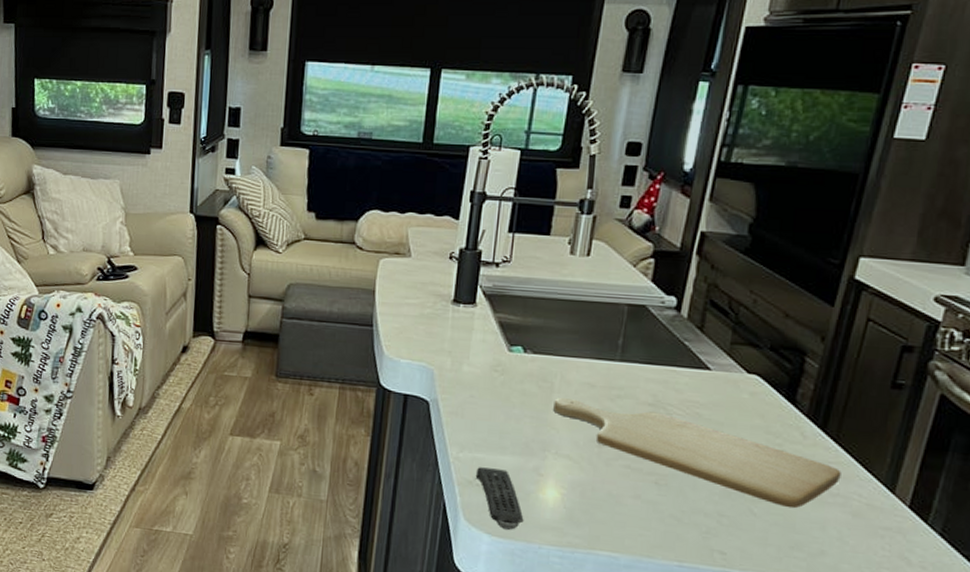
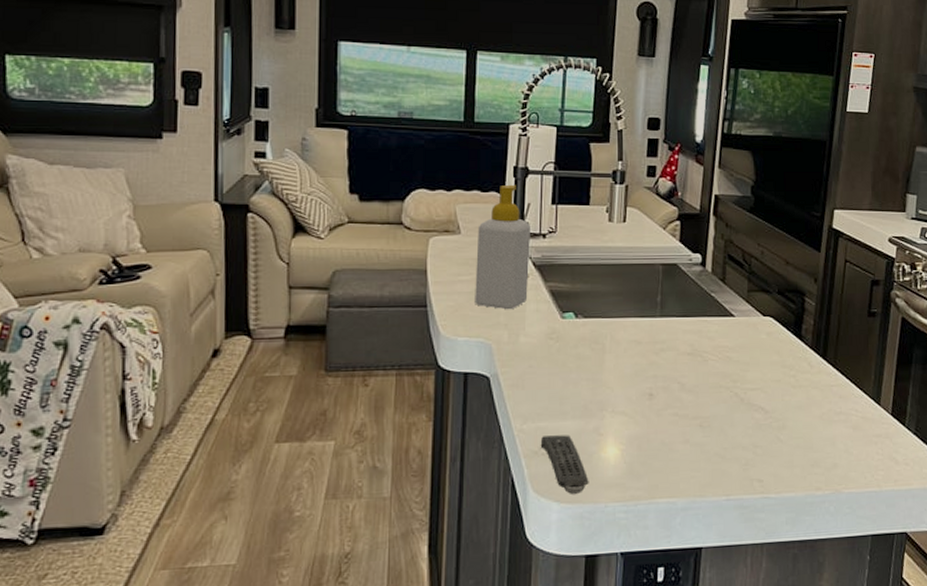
soap bottle: none [420,209,485,337] -> present [475,184,531,310]
chopping board: present [553,397,842,509] -> none [606,356,841,431]

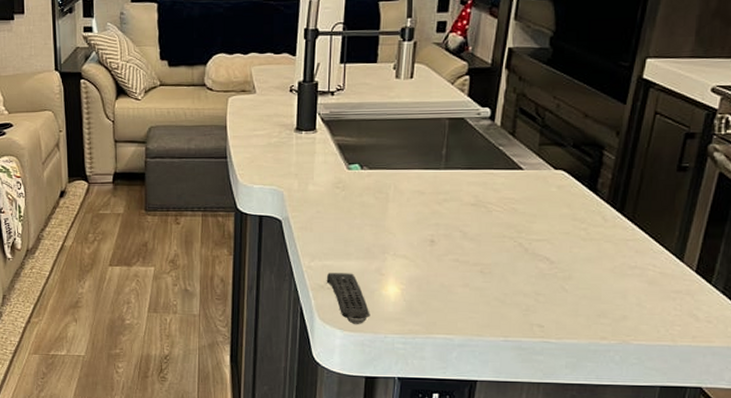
soap bottle: present [475,184,531,310] -> none [268,46,321,161]

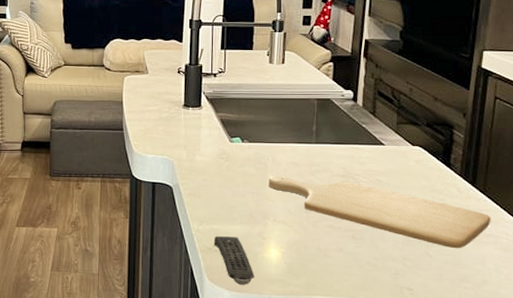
chopping board: none [390,205,638,283] -> present [269,175,491,249]

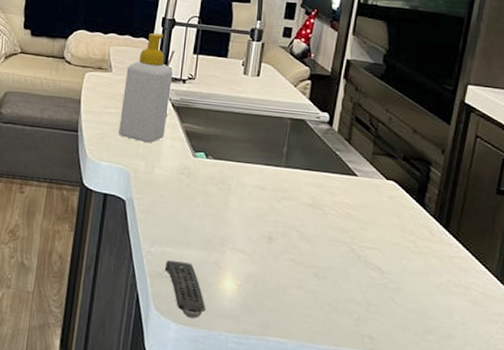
soap bottle: none [160,34,205,134] -> present [119,33,174,144]
chopping board: present [269,175,491,249] -> none [230,198,462,298]

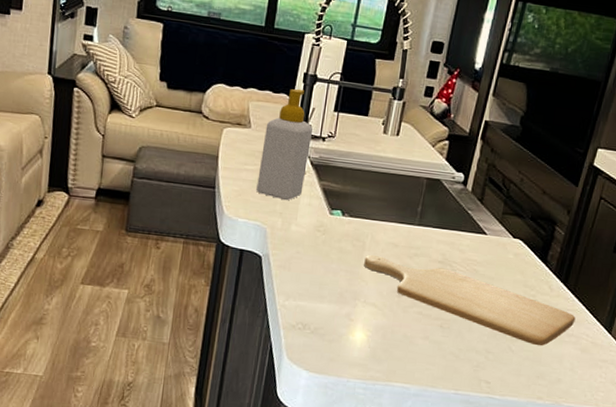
remote control: present [164,260,206,319] -> none [298,313,336,367]
chopping board: none [230,198,462,298] -> present [364,254,576,346]

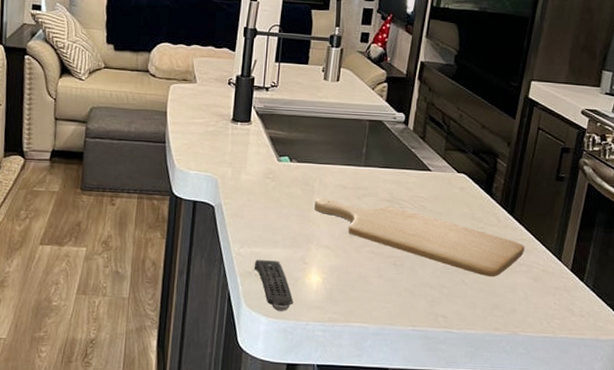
soap bottle: present [256,88,313,201] -> none [205,43,257,151]
remote control: none [298,313,336,367] -> present [254,260,294,312]

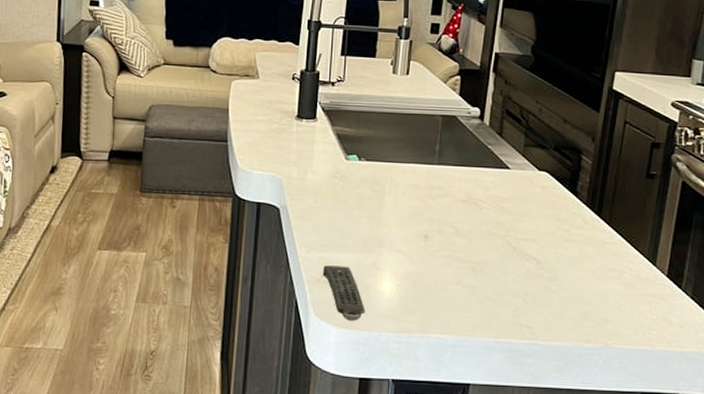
chopping board: present [314,197,525,277] -> none [386,198,615,284]

